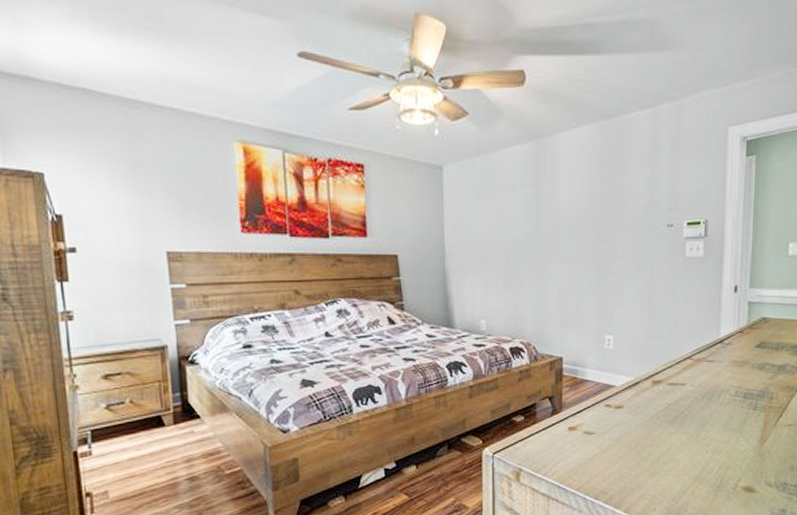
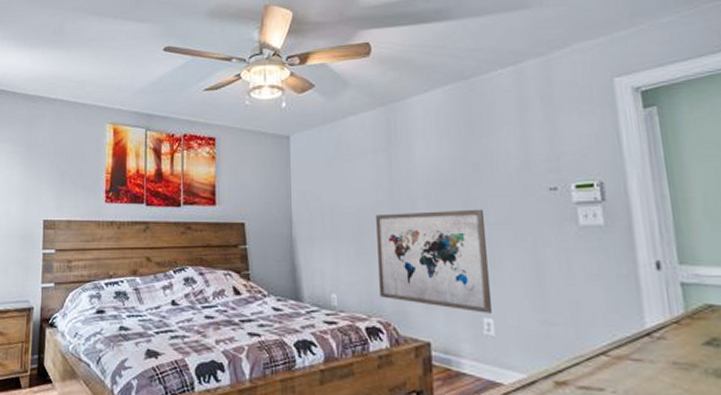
wall art: none [523,242,613,332] -> present [376,209,492,314]

